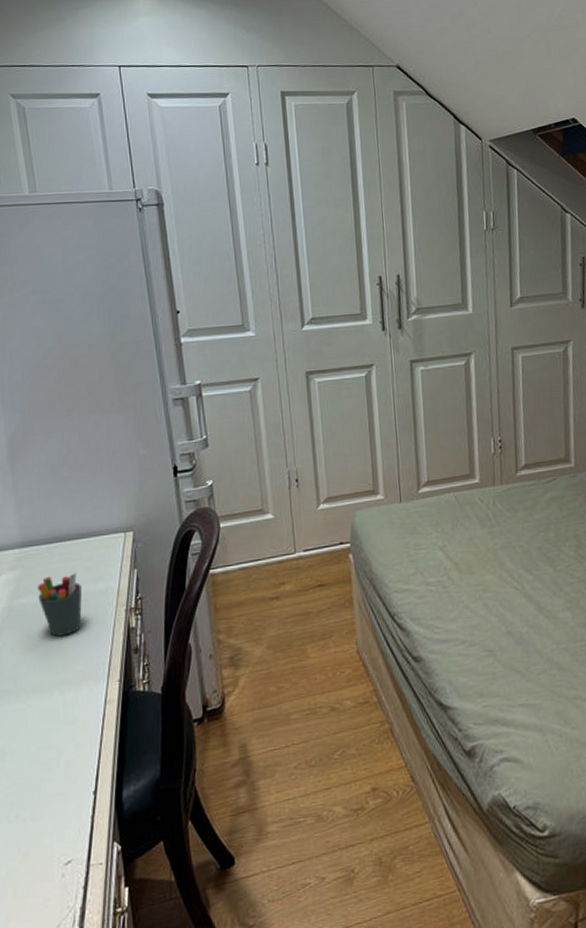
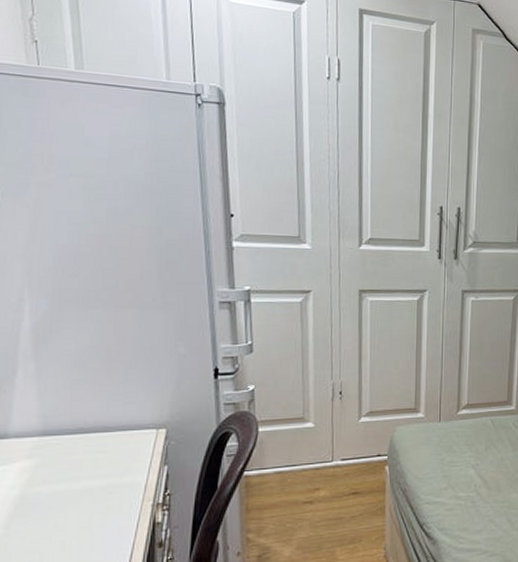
pen holder: present [38,572,83,637] -> none [56,465,107,527]

